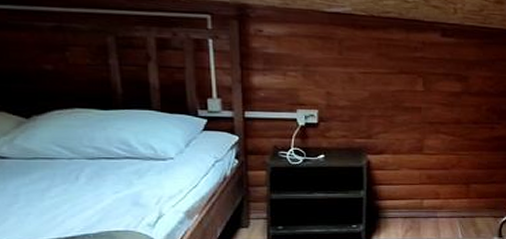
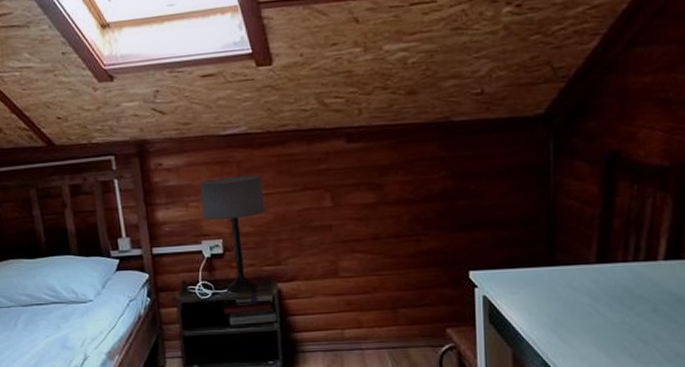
table lamp: none [301,52,362,161] -> present [201,175,265,293]
books: none [313,158,364,192] -> present [223,288,277,326]

